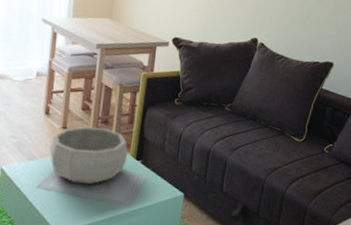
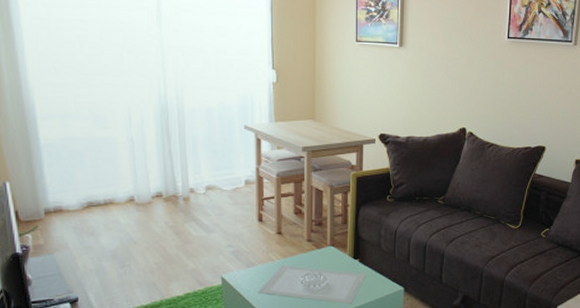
decorative bowl: present [49,126,128,184] -> none [267,230,345,286]

